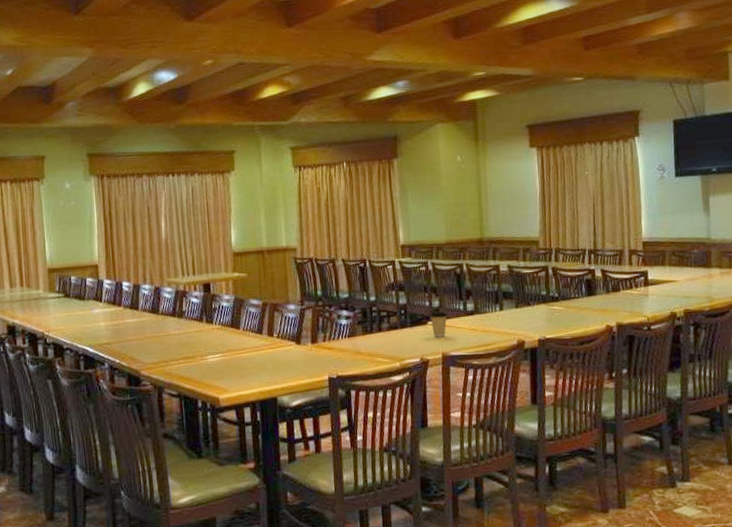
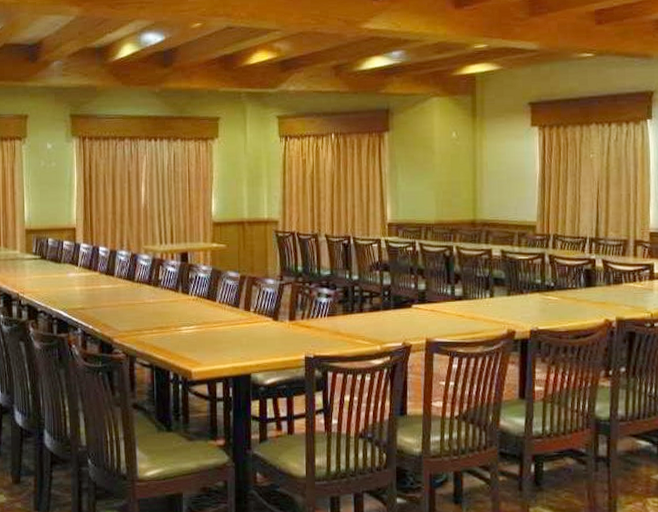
coffee cup: present [429,311,448,337] -> none [414,294,434,322]

